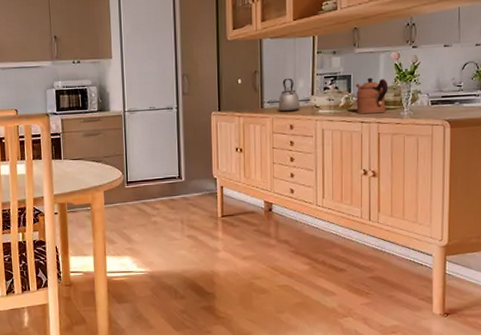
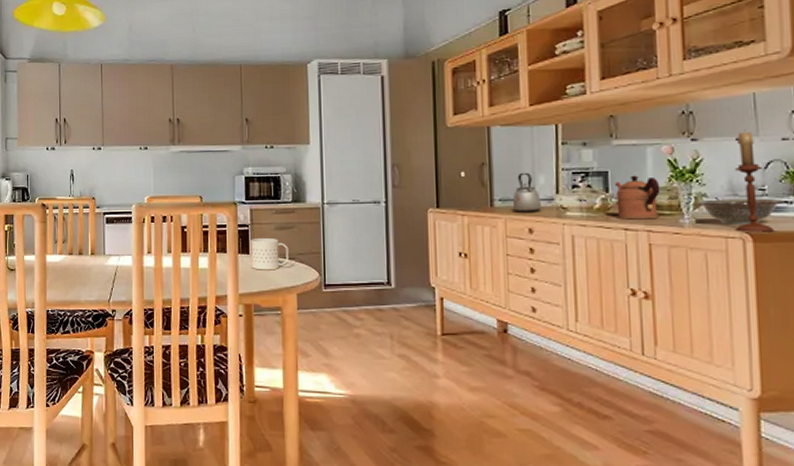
mug: none [62,144,96,173] -> present [250,238,289,270]
decorative bowl: none [413,92,474,116] -> present [696,198,785,226]
candlestick: none [439,38,466,121] -> present [735,129,775,232]

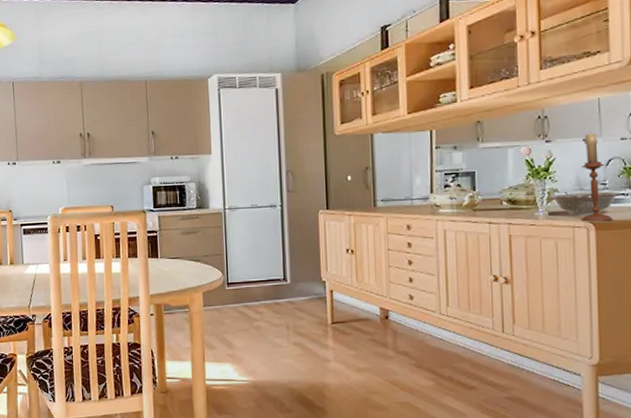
mug: present [250,238,289,270] -> none [159,242,195,273]
kettle: present [512,172,543,214] -> none [393,174,419,212]
coffeepot: present [614,175,660,220] -> none [480,174,519,215]

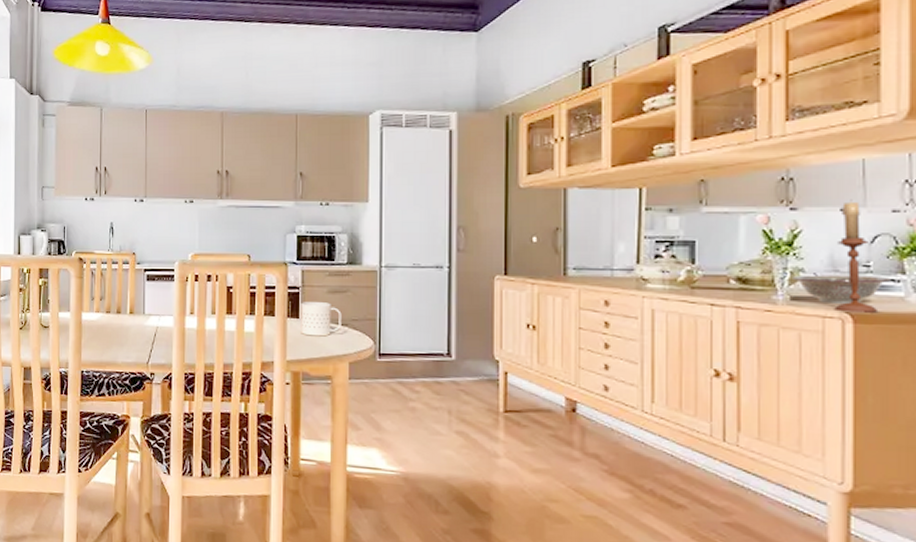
mug: none [159,242,195,273] -> present [301,302,342,337]

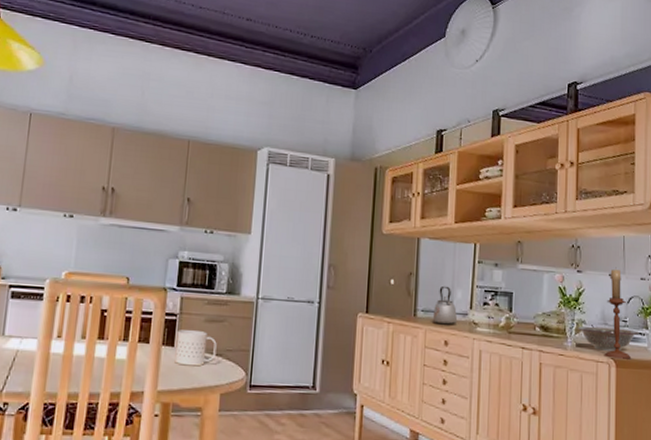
kettle: none [587,239,621,284] -> present [432,285,458,326]

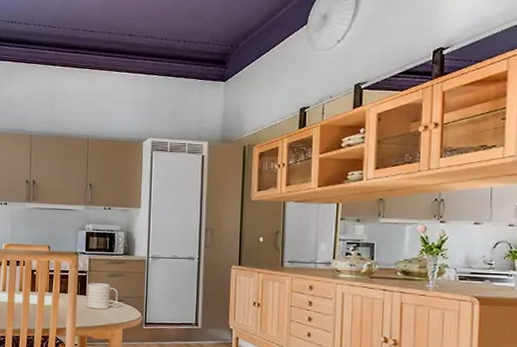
kettle: present [432,285,458,326] -> none [298,240,322,274]
decorative bowl: present [577,326,640,352] -> none [439,269,506,292]
candlestick: present [604,267,632,359] -> none [467,216,497,298]

